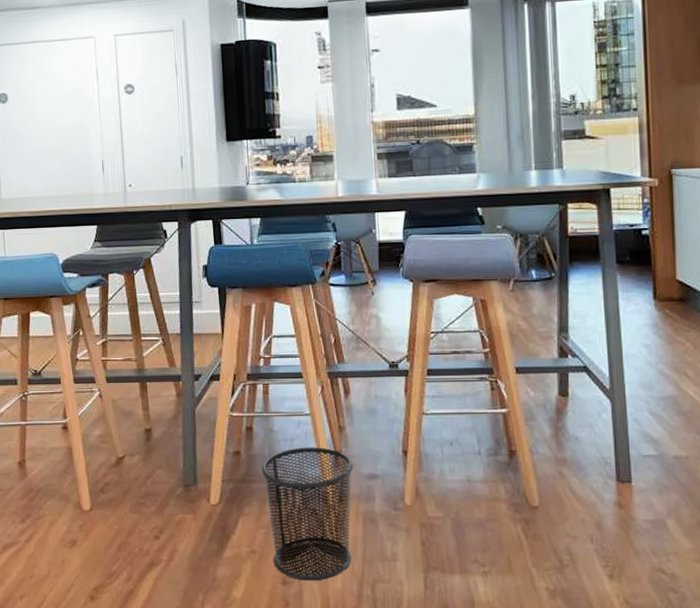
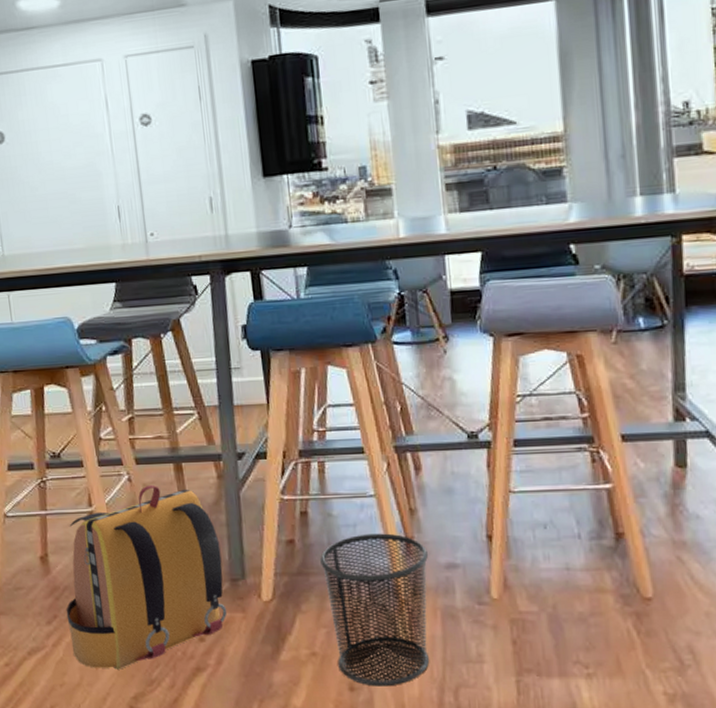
backpack: none [38,400,180,564] -> present [66,484,227,670]

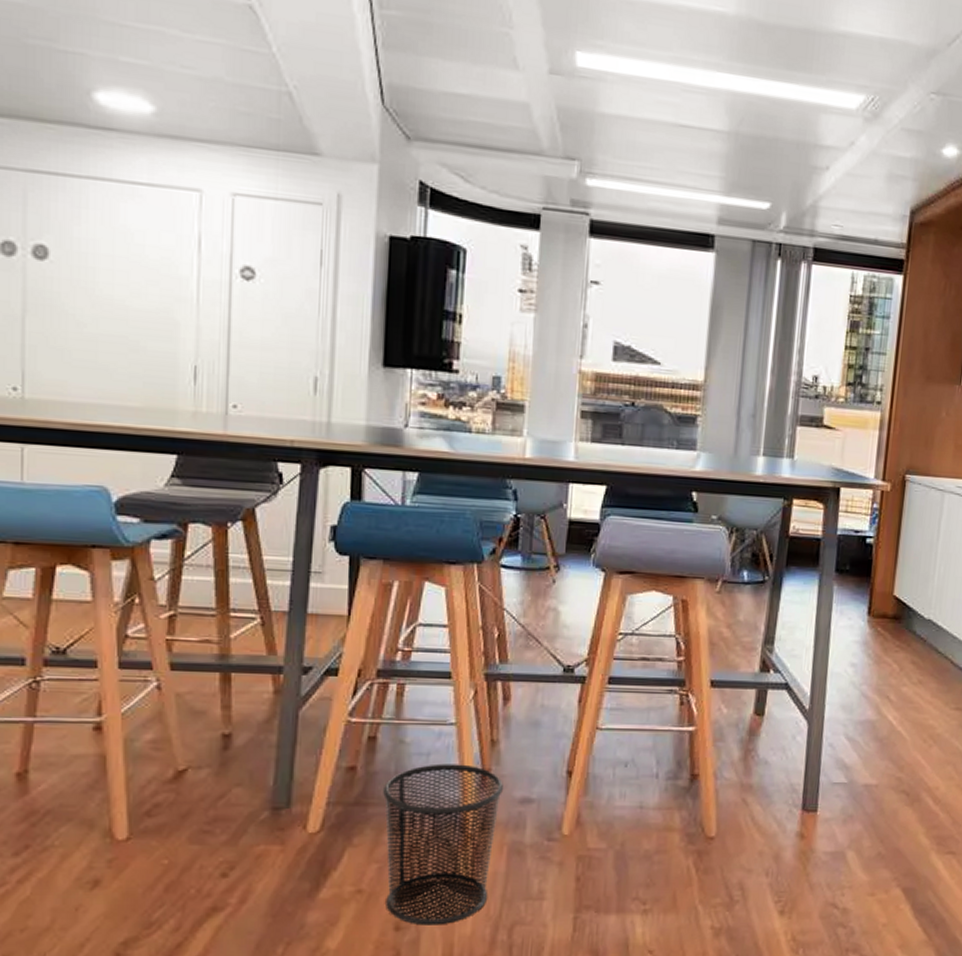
backpack: present [66,484,227,670] -> none [44,695,265,910]

